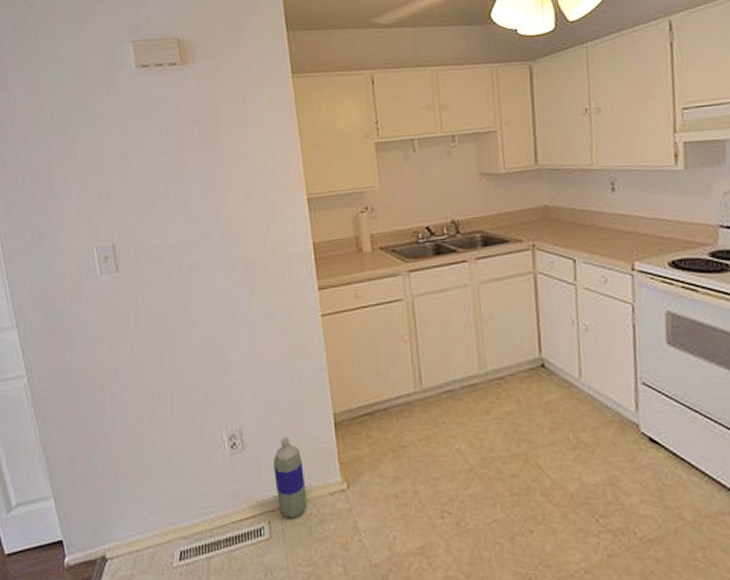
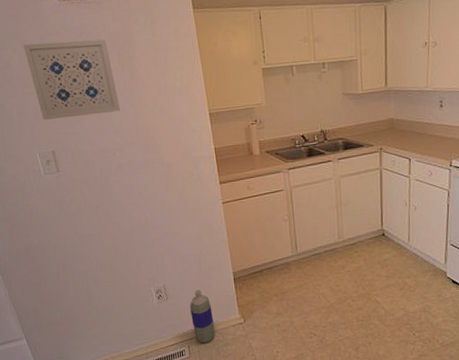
wall art: none [92,110,198,207] -> present [23,39,120,121]

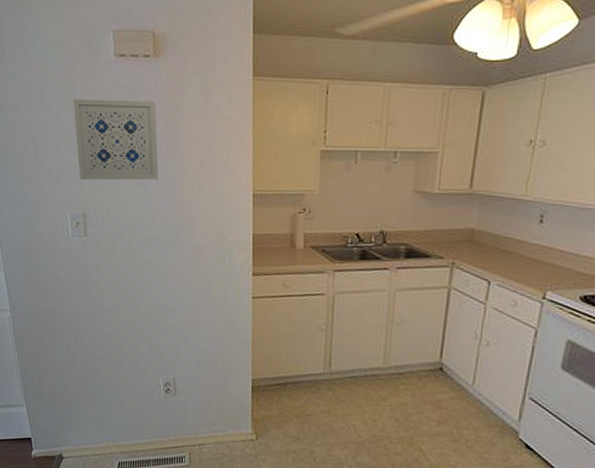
bottle: present [190,290,216,344] -> none [198,391,223,454]

